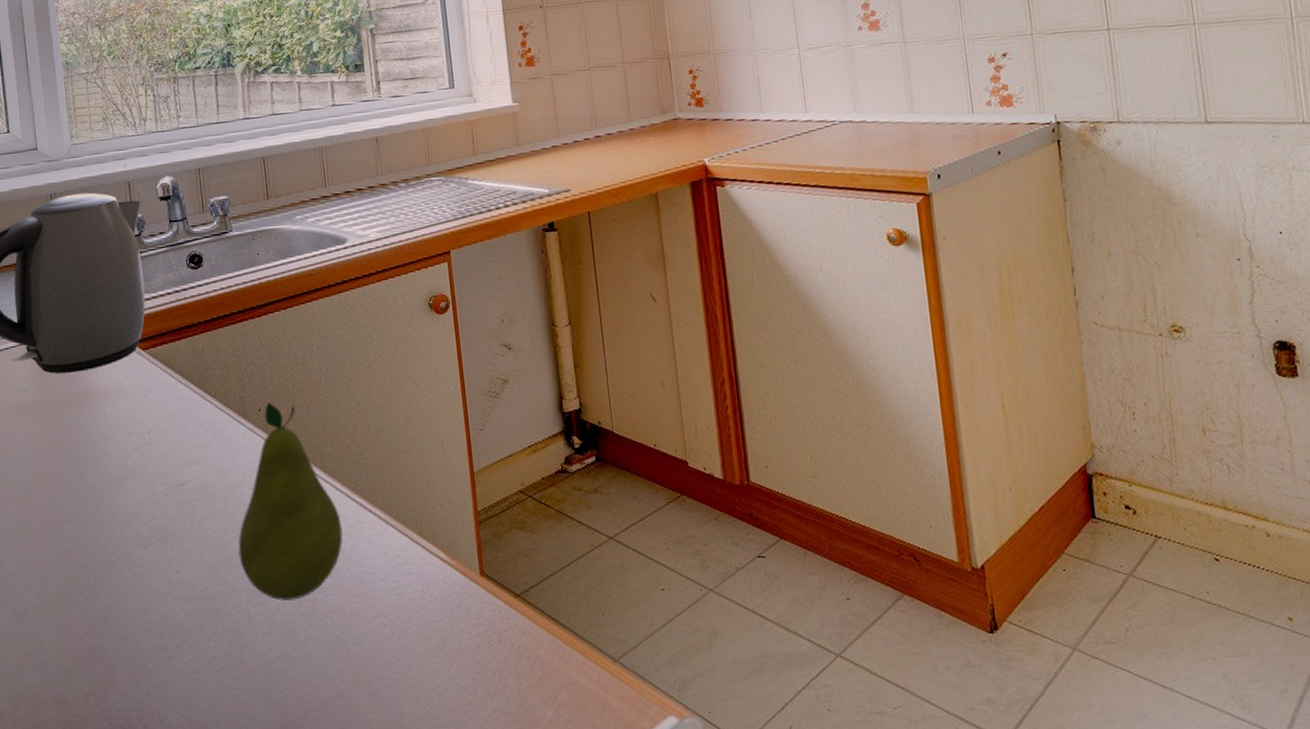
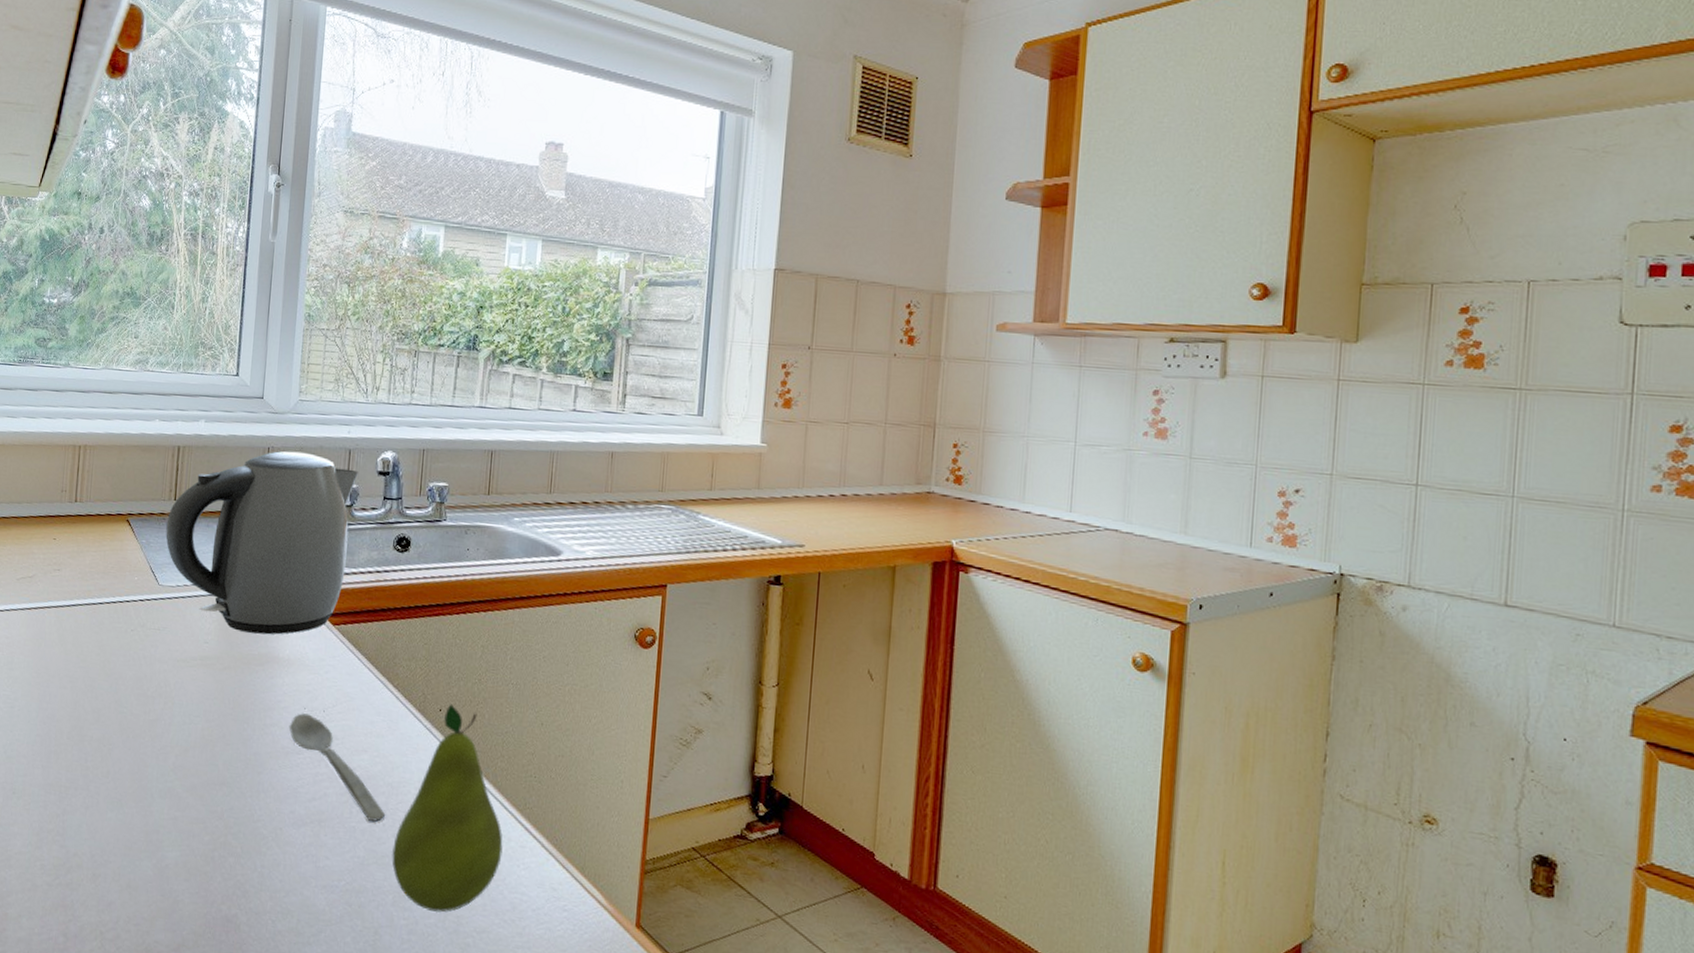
spoon: none [118,439,226,528] -> present [289,713,386,822]

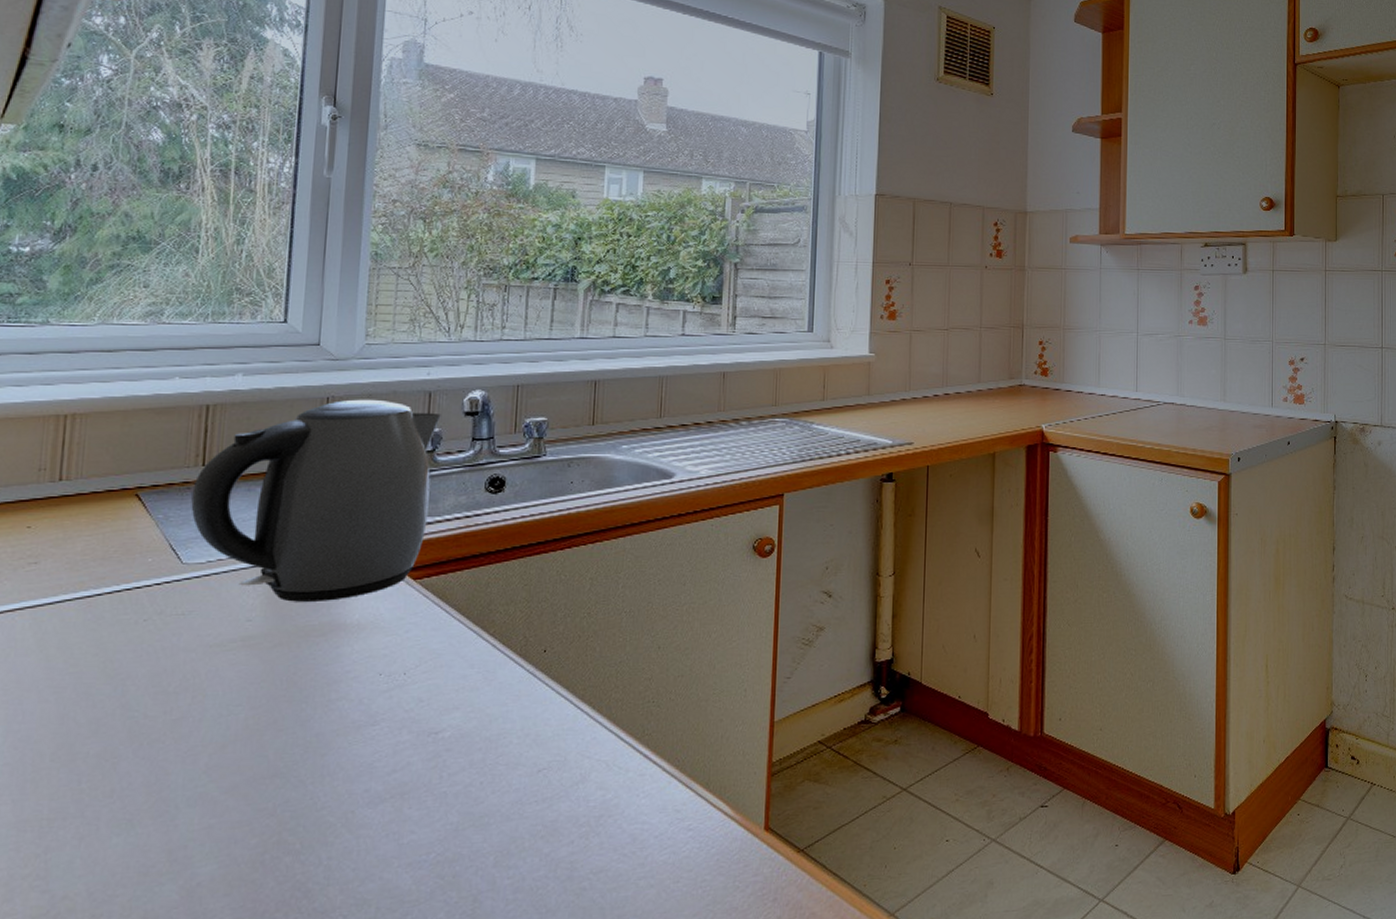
spoon: present [289,713,386,822] -> none [360,680,484,782]
fruit: present [392,704,503,913] -> none [492,643,620,863]

